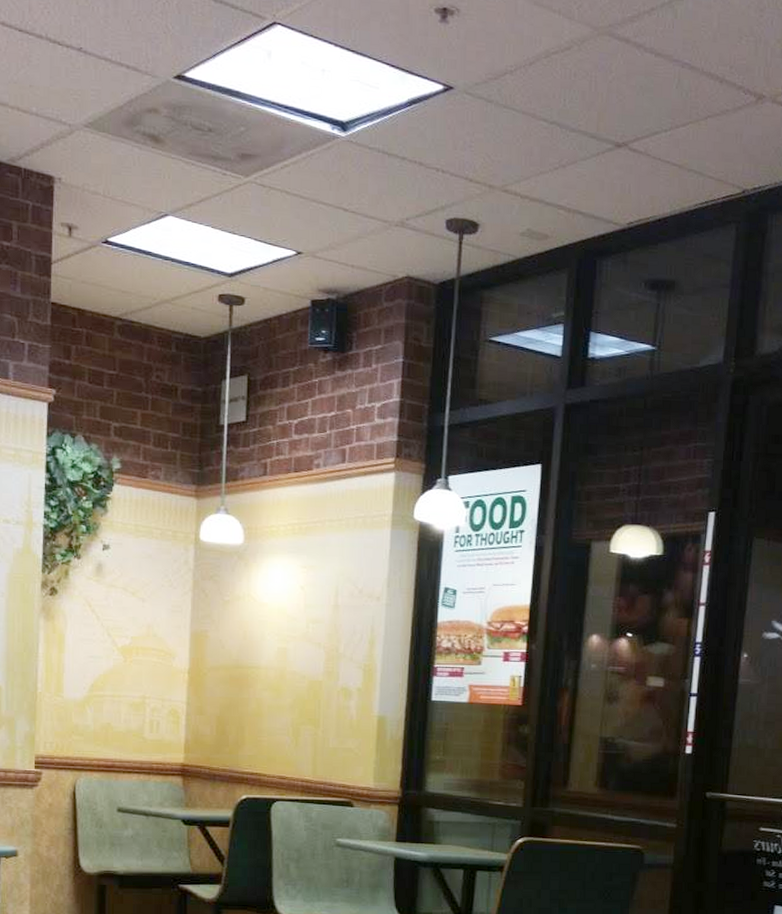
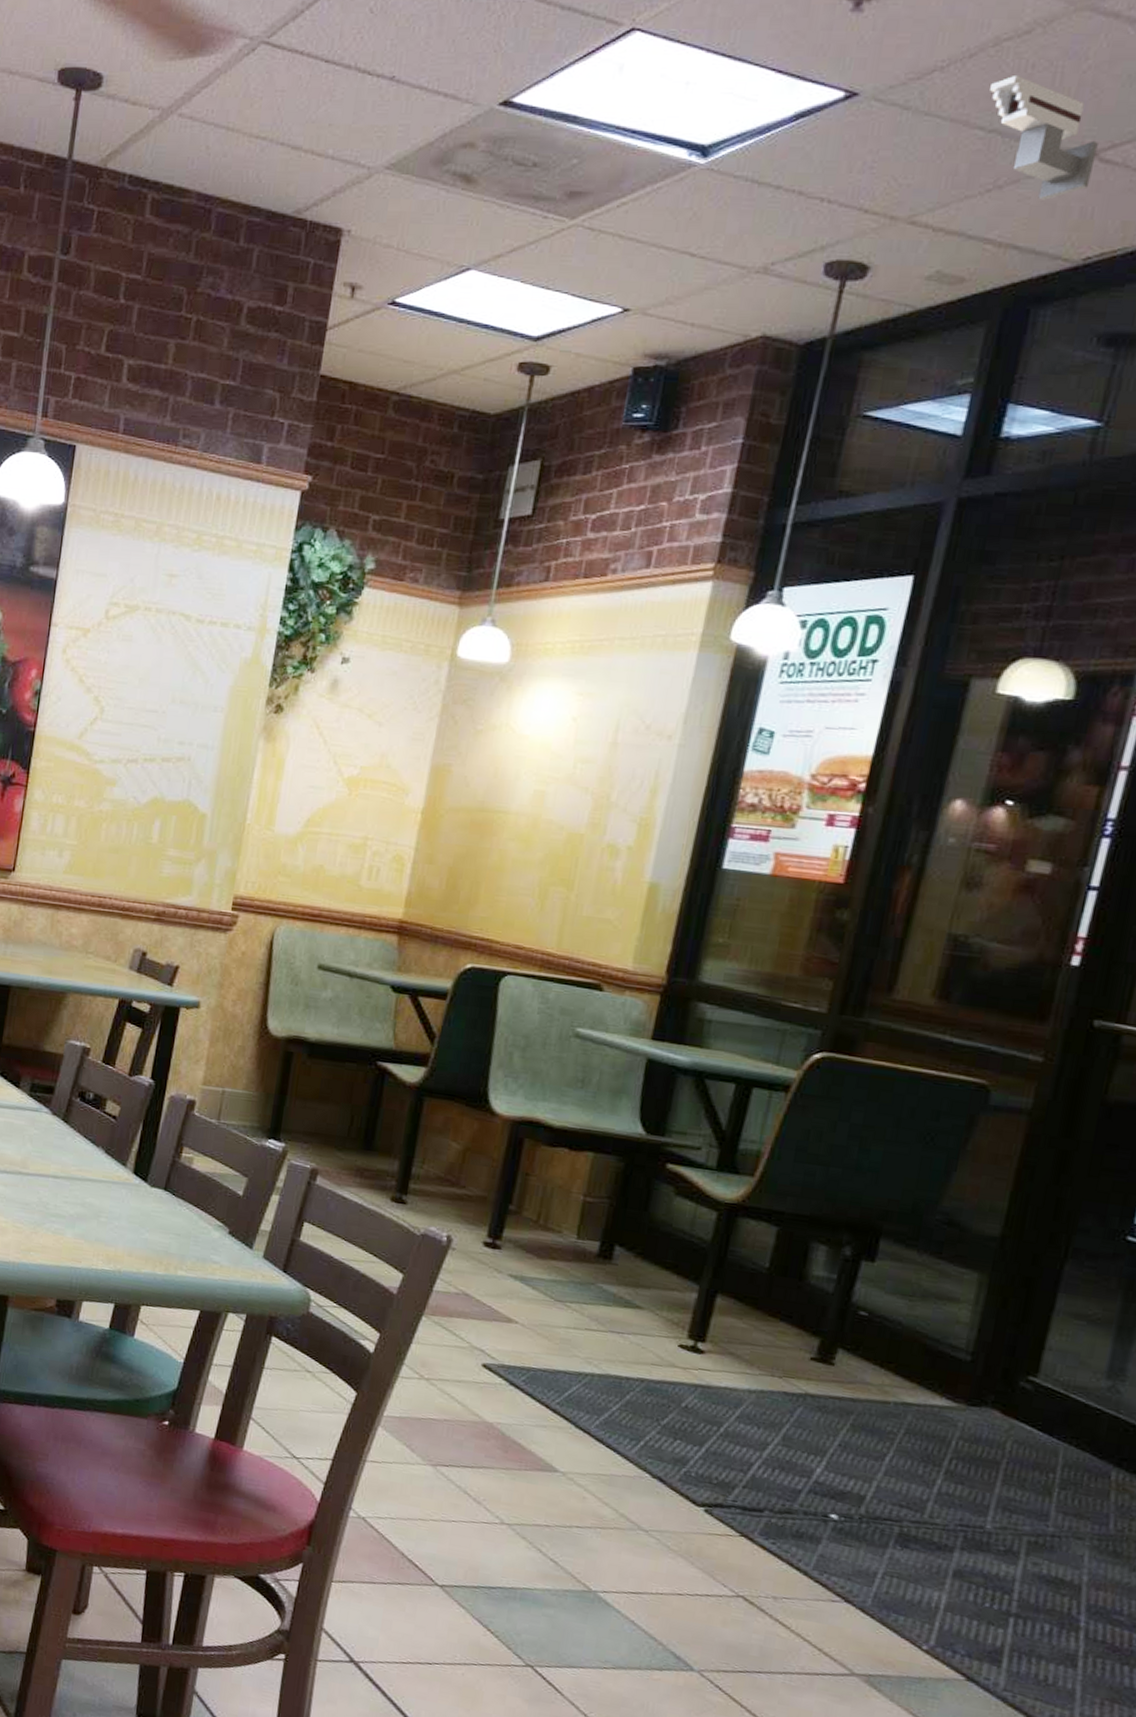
security camera: none [546,80,627,178] -> present [988,74,1098,200]

